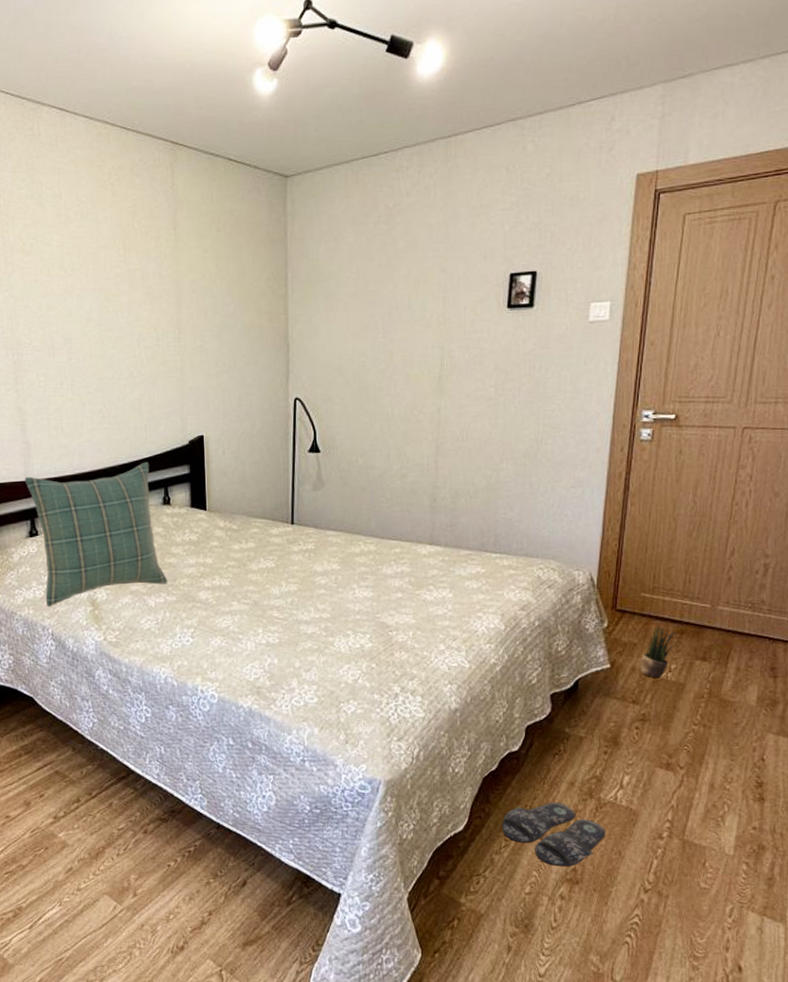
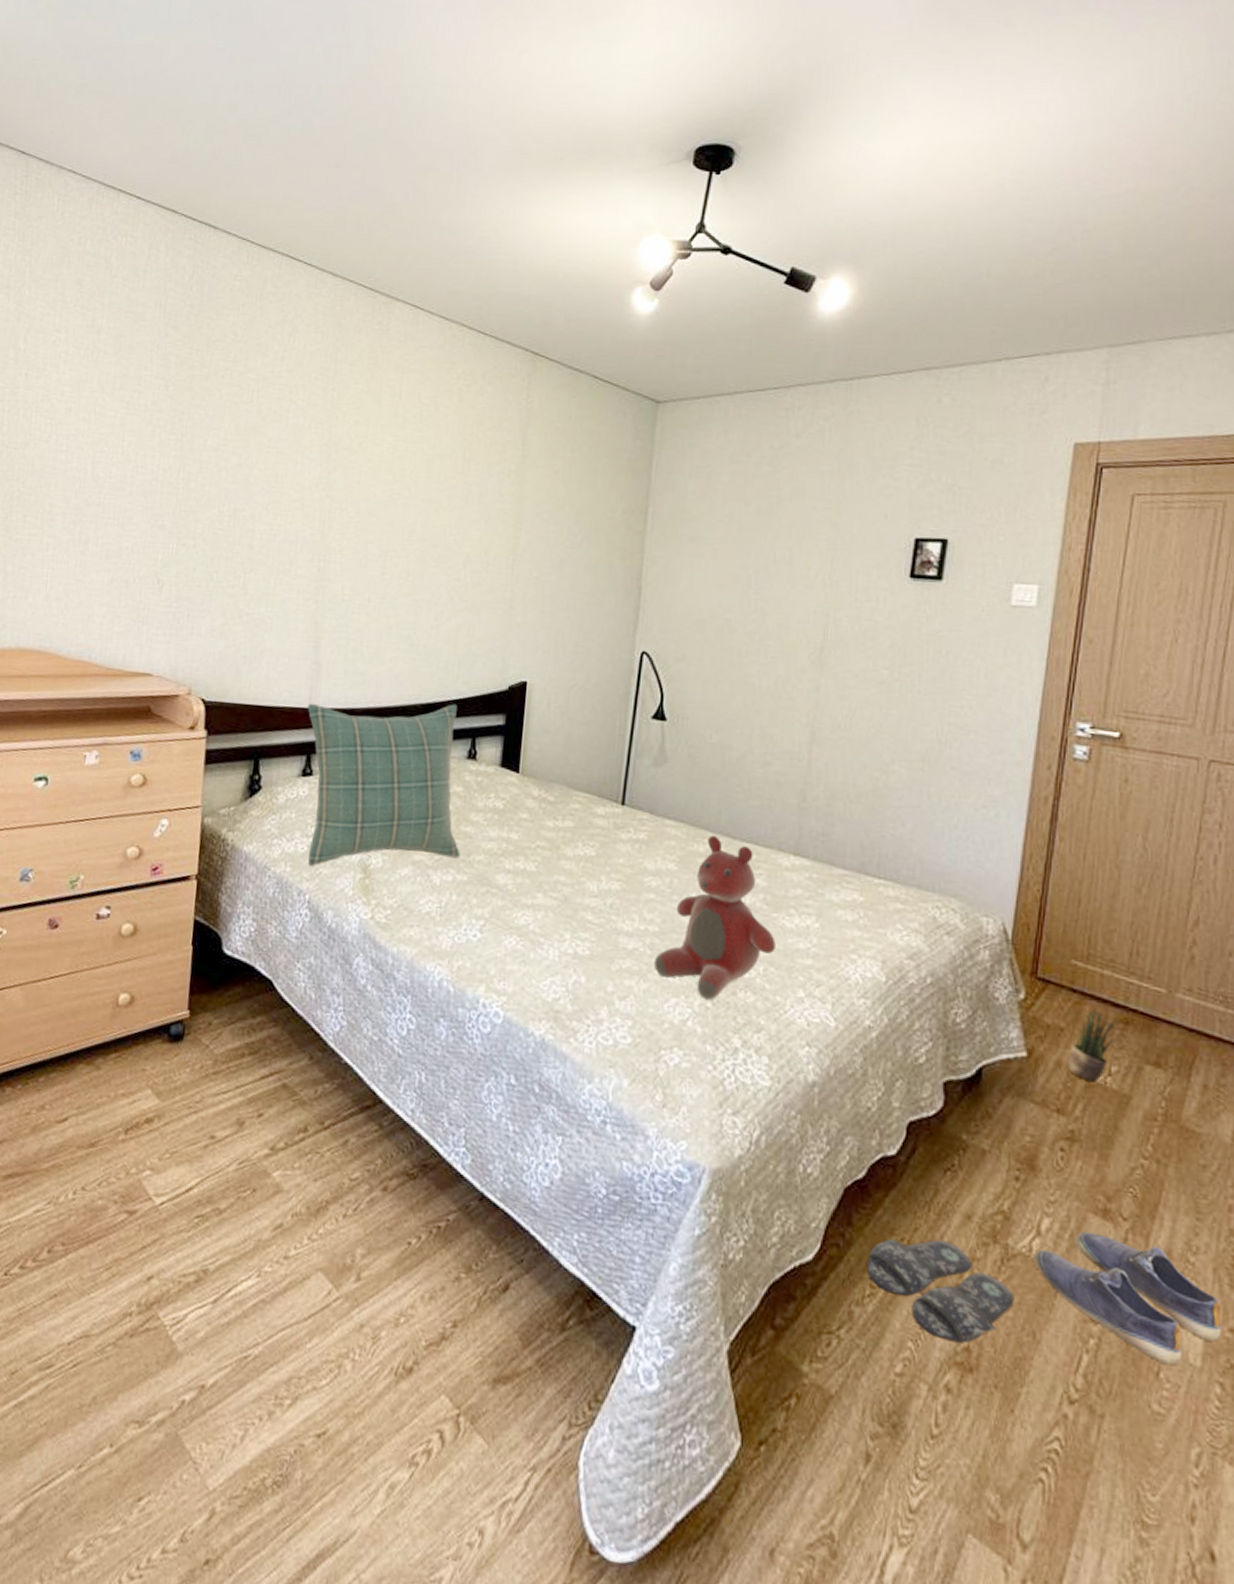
teddy bear: none [329,538,420,662] -> present [654,835,776,1001]
shoe: none [618,780,749,858] -> present [1033,1231,1224,1366]

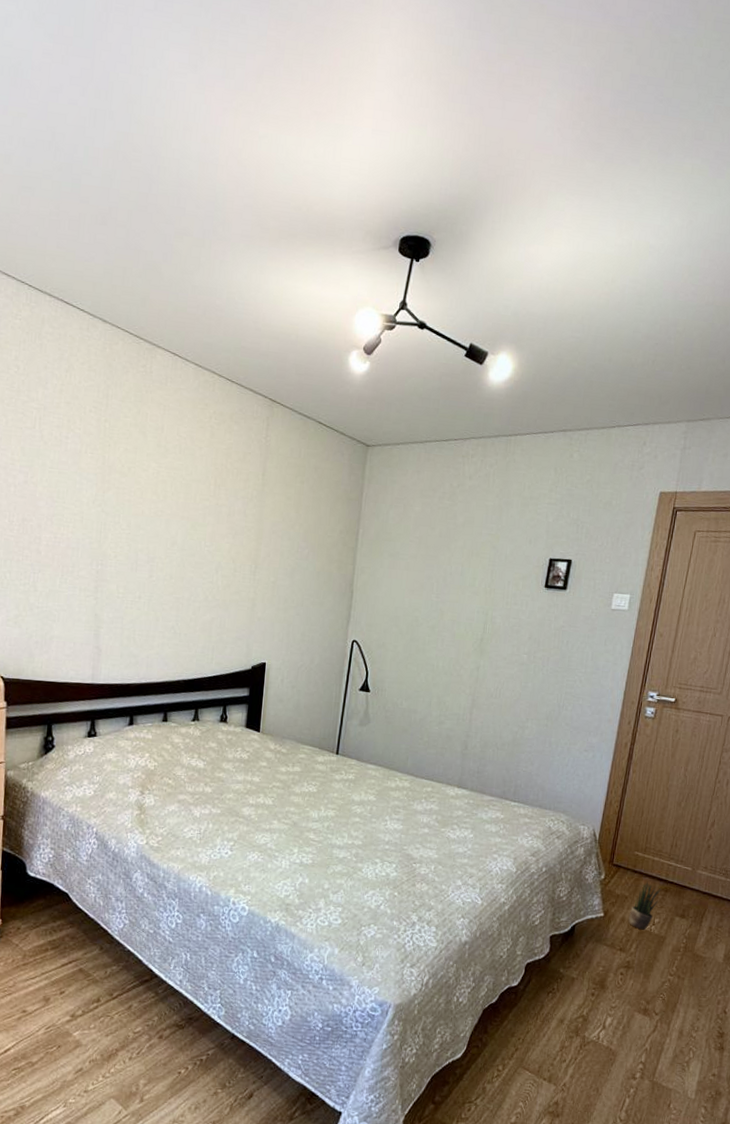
pillow: present [307,703,461,868] -> none [91,679,215,807]
teddy bear: present [654,835,776,1001] -> none [358,775,443,891]
slippers: present [867,1239,1014,1343] -> none [496,1037,587,1100]
shoe: present [1033,1231,1224,1366] -> none [600,1024,710,1100]

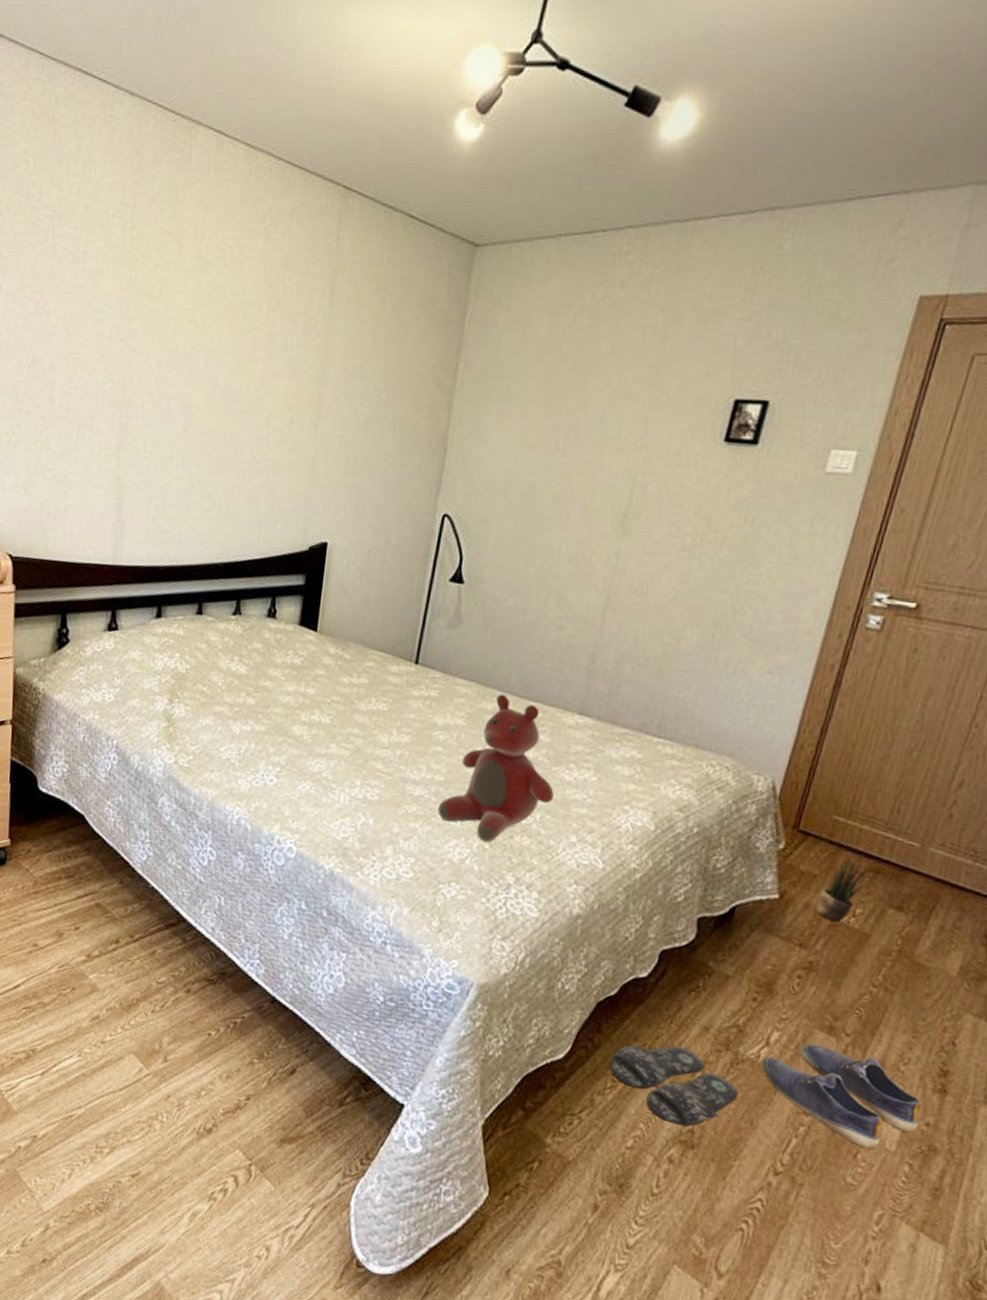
teddy bear: none [358,775,443,891] -> present [438,694,554,843]
slippers: none [496,1037,587,1100] -> present [610,1044,739,1127]
shoe: none [600,1024,710,1100] -> present [759,1043,923,1150]

